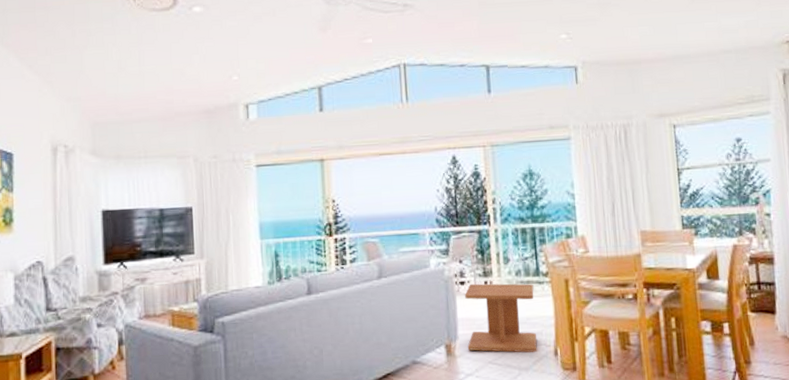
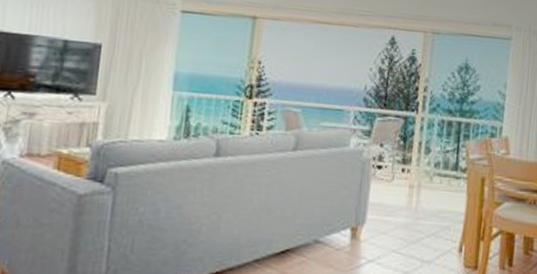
side table: present [465,283,537,353] -> none [373,169,450,247]

